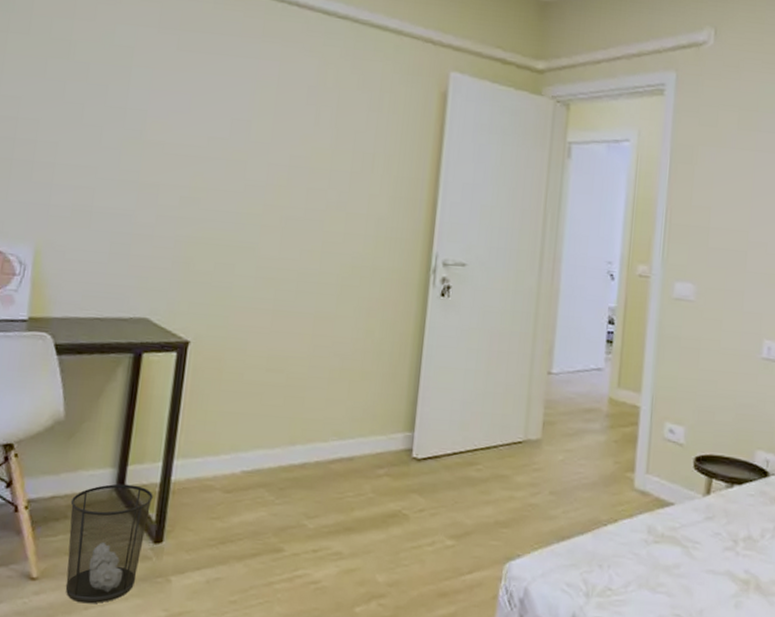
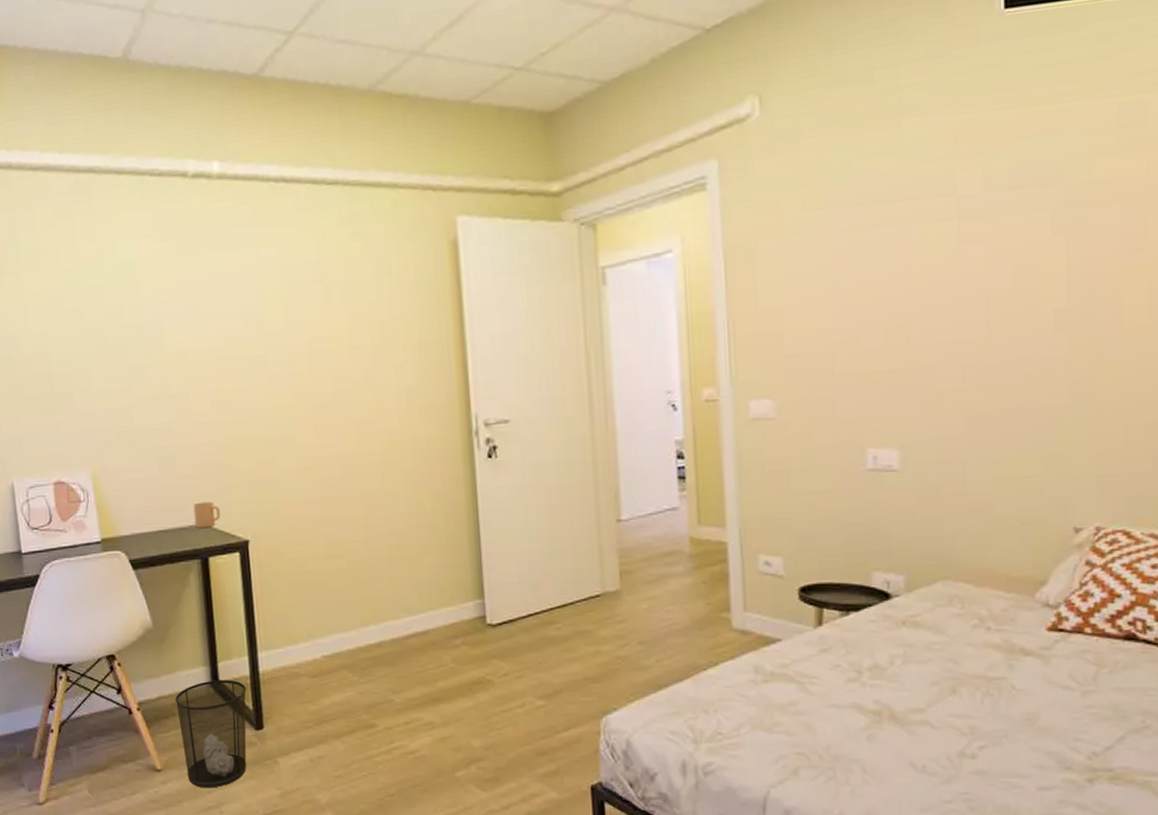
mug: none [135,295,167,323] -> present [193,501,221,529]

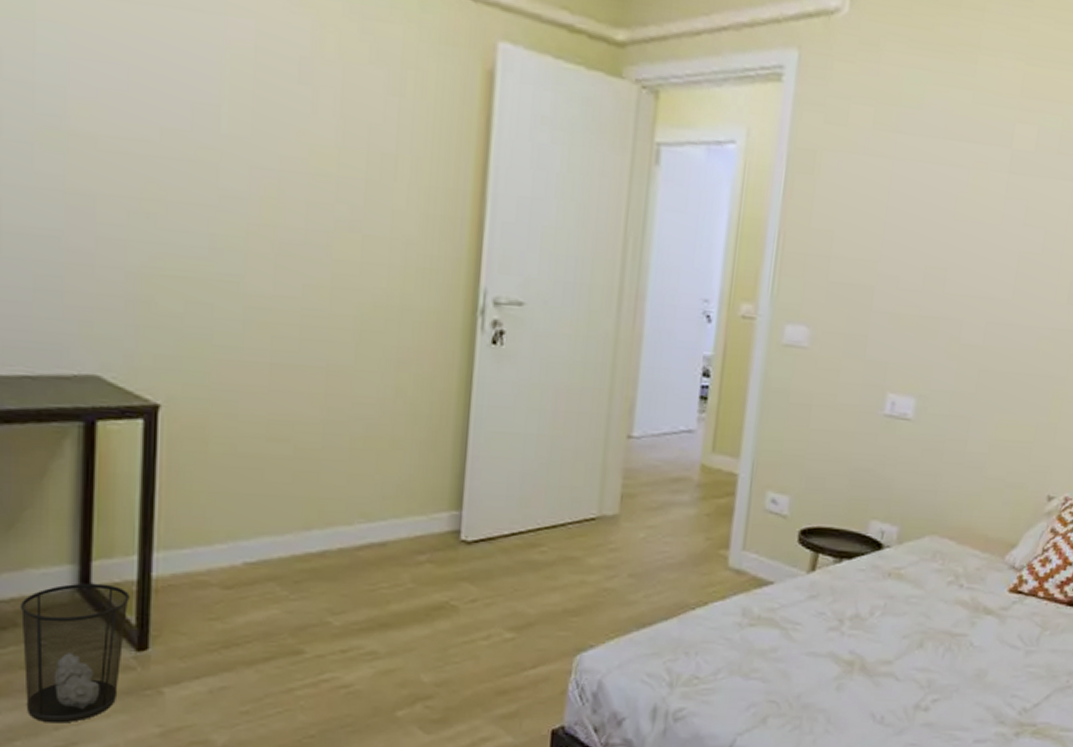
mug: present [193,501,221,529] -> none [81,345,123,382]

